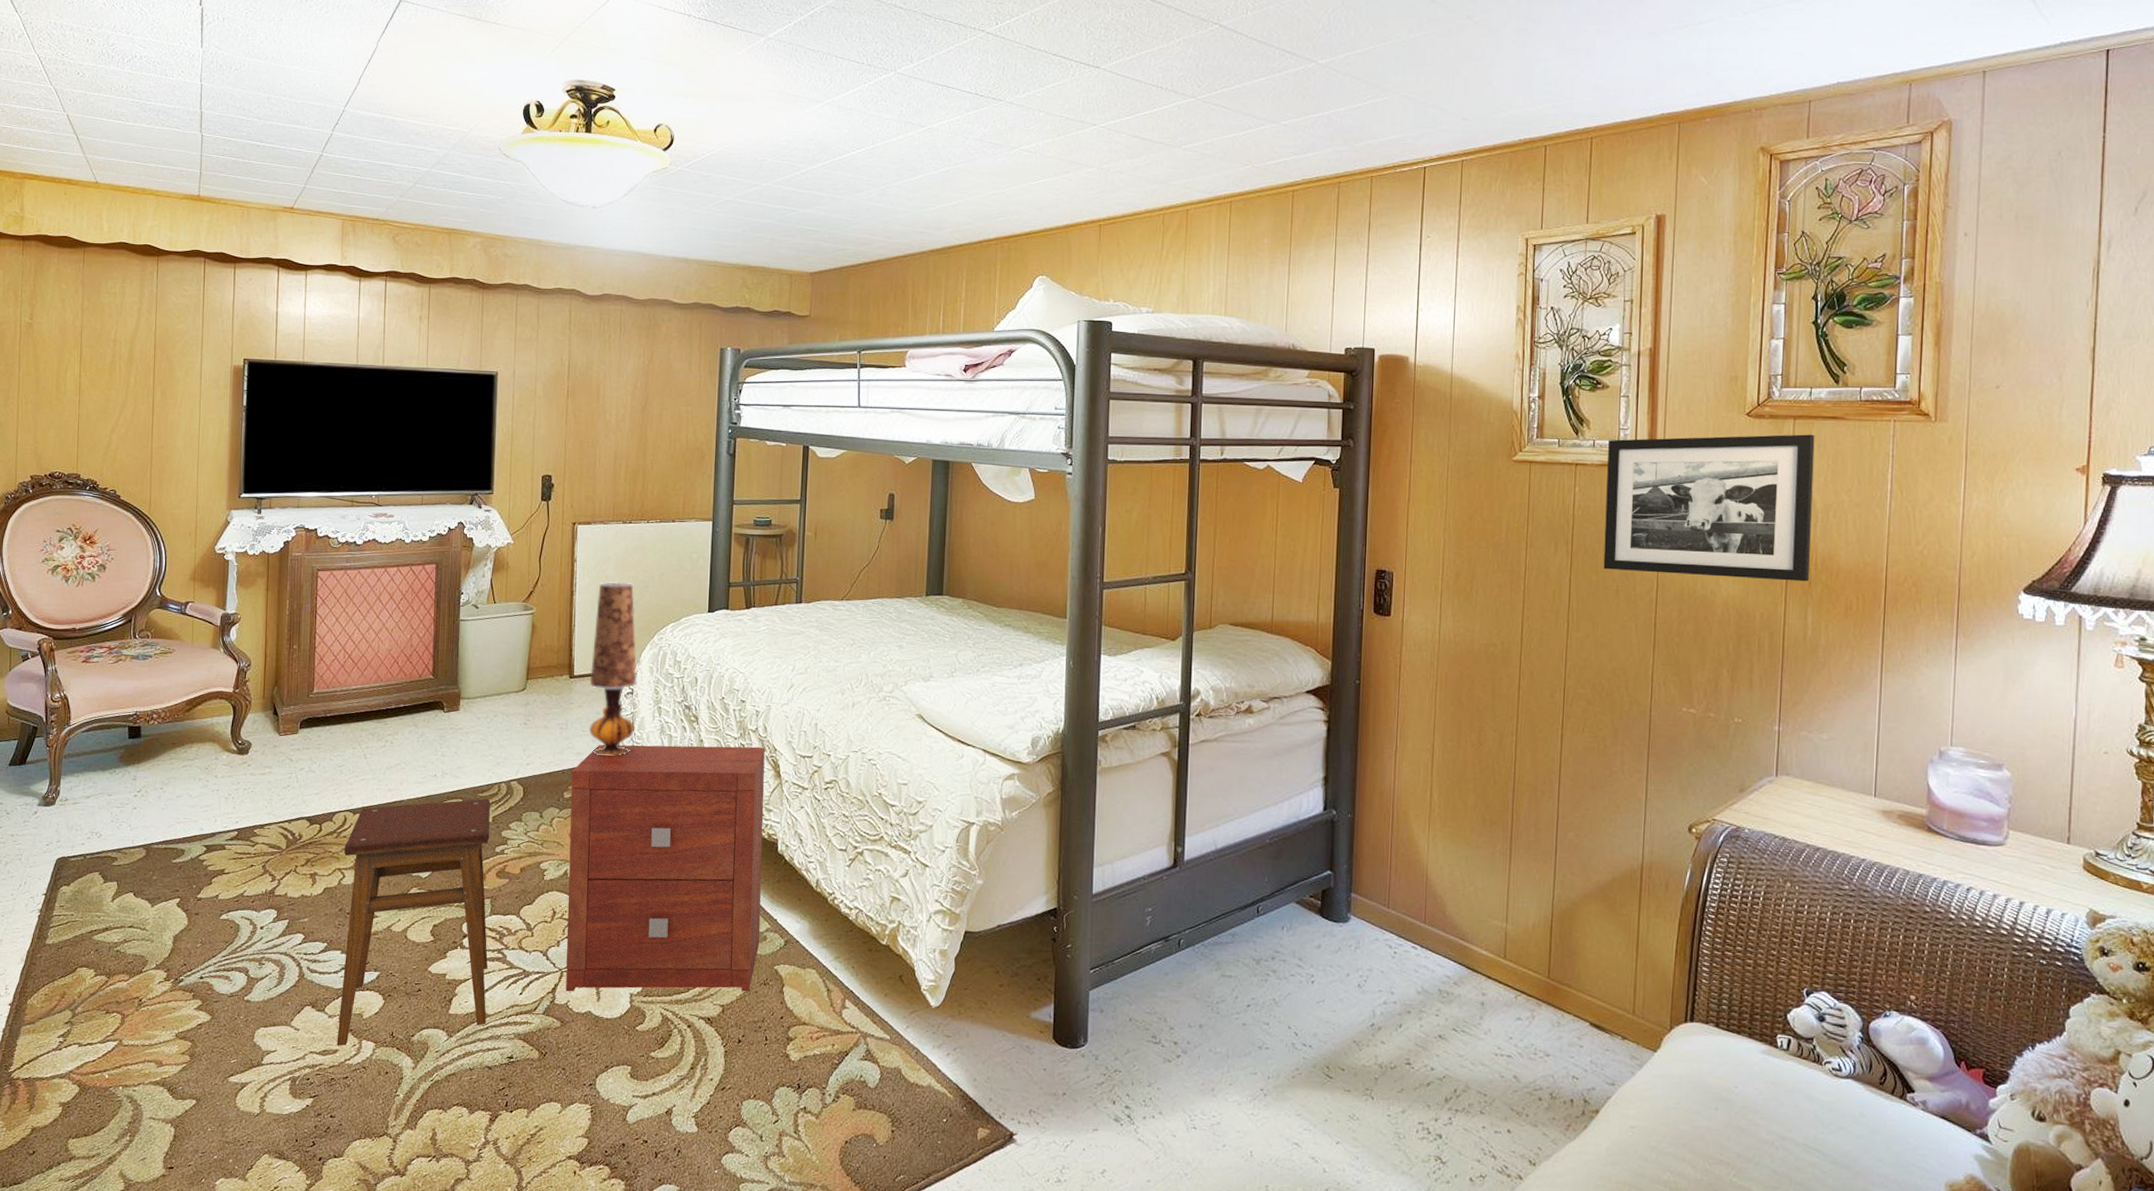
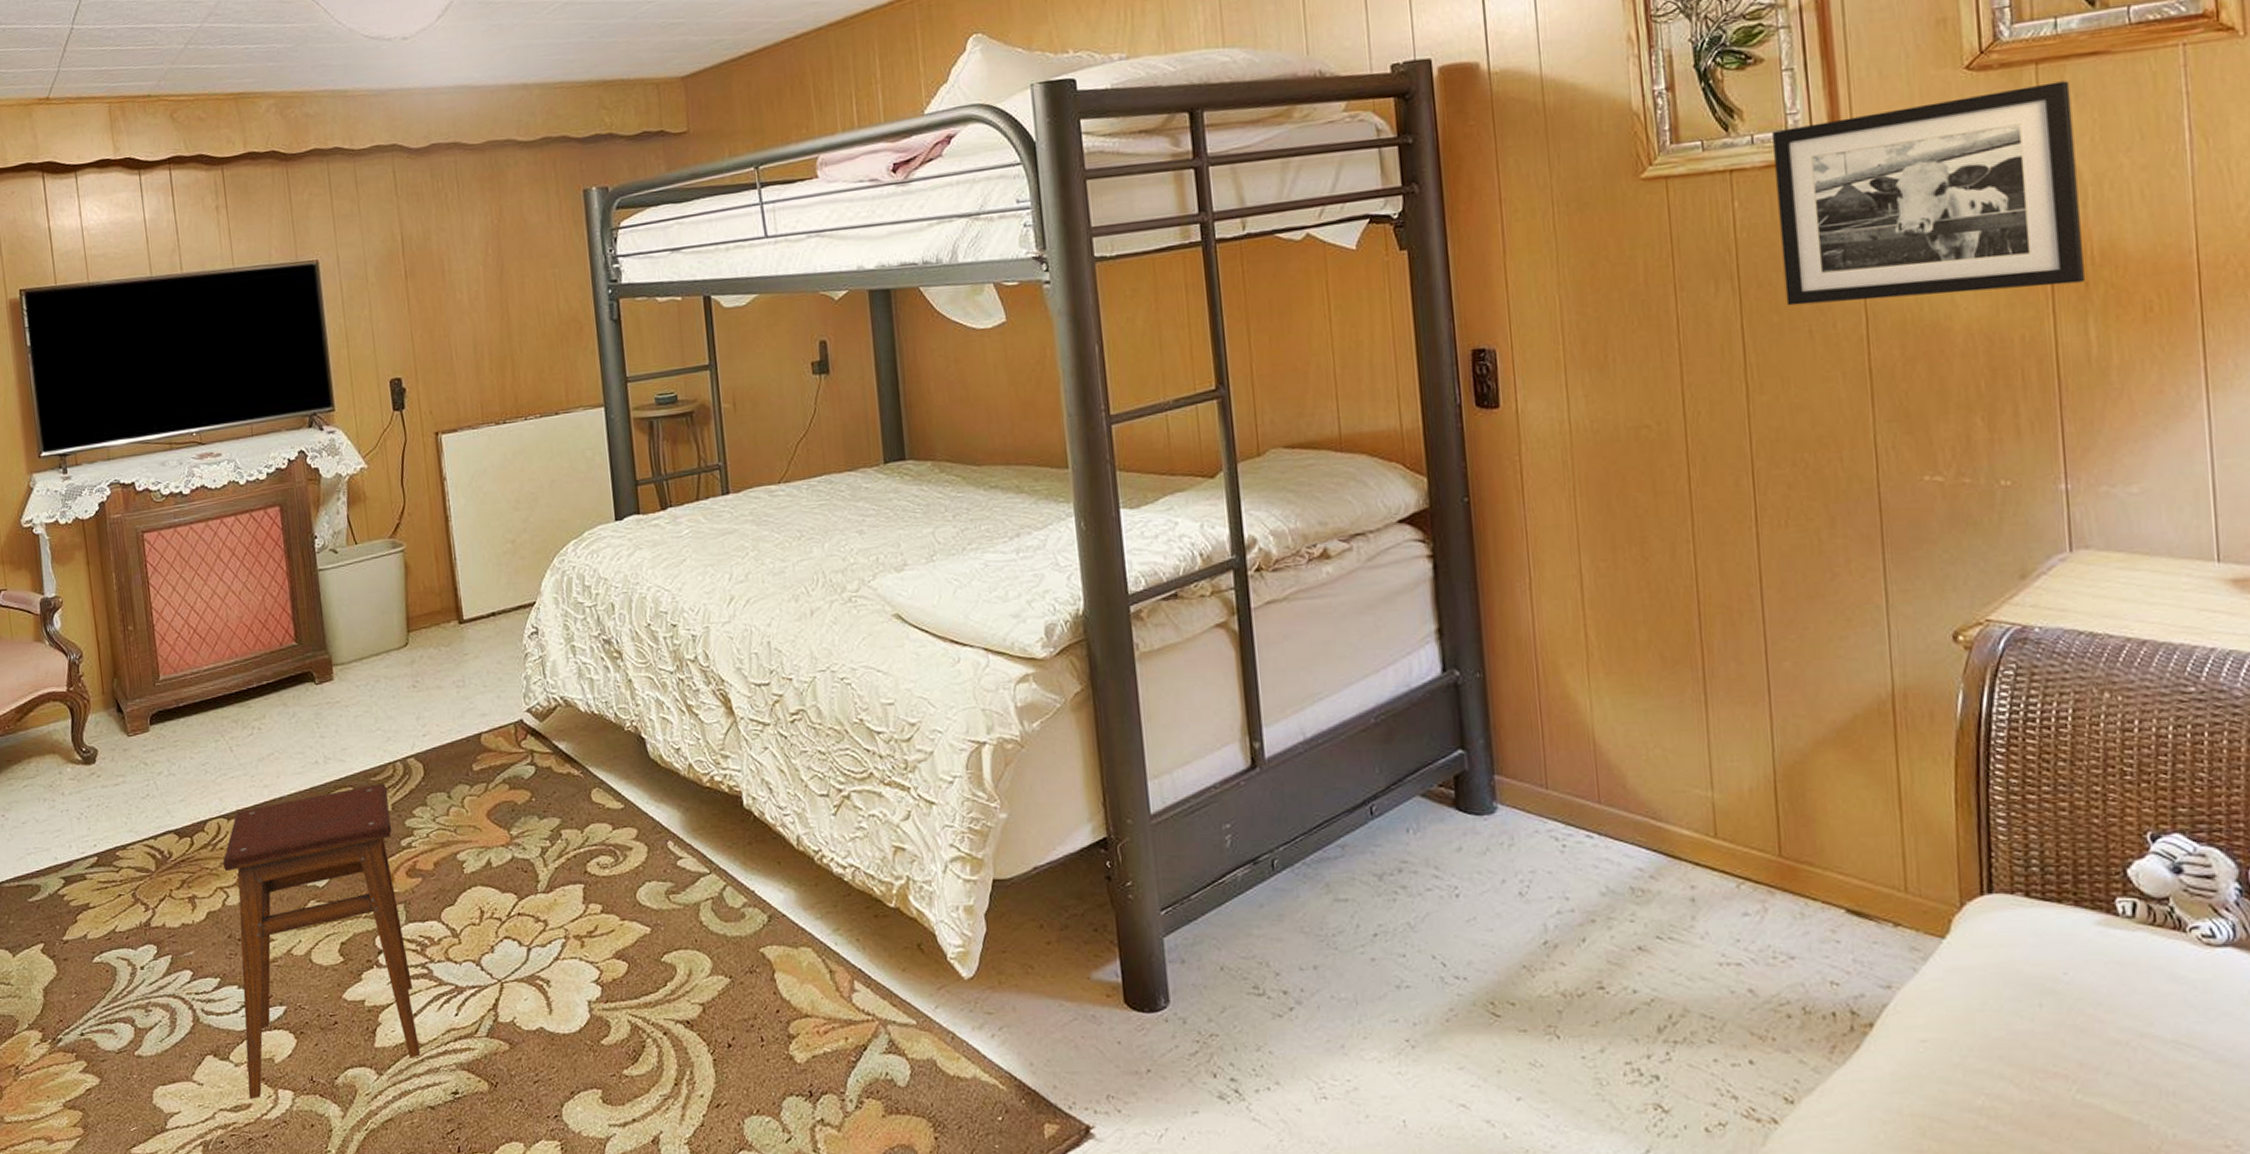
nightstand: present [566,745,765,992] -> none [478,679,737,1007]
table lamp: present [589,581,637,757] -> none [478,496,546,715]

